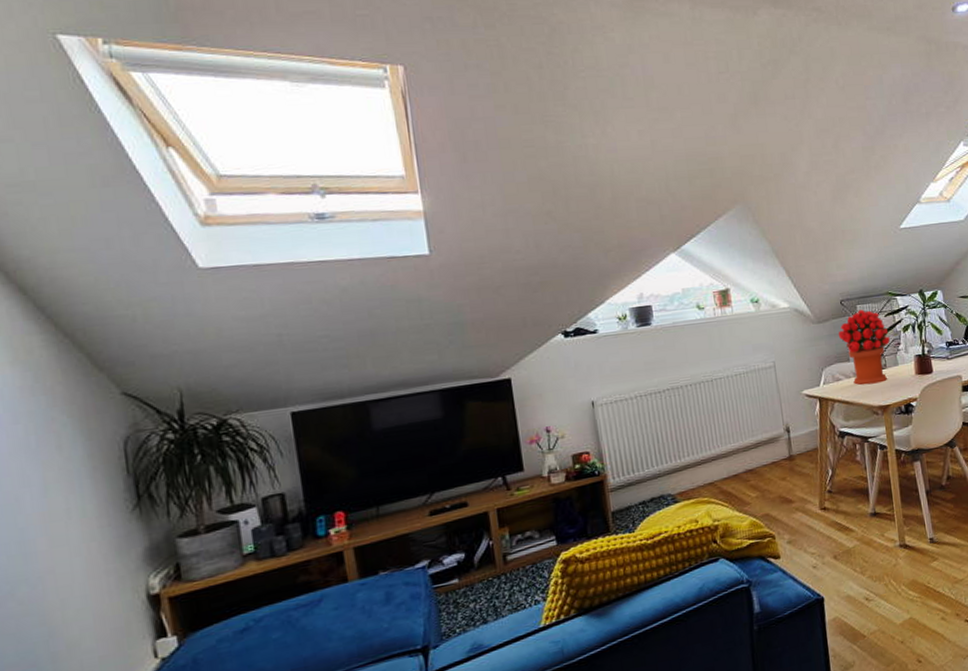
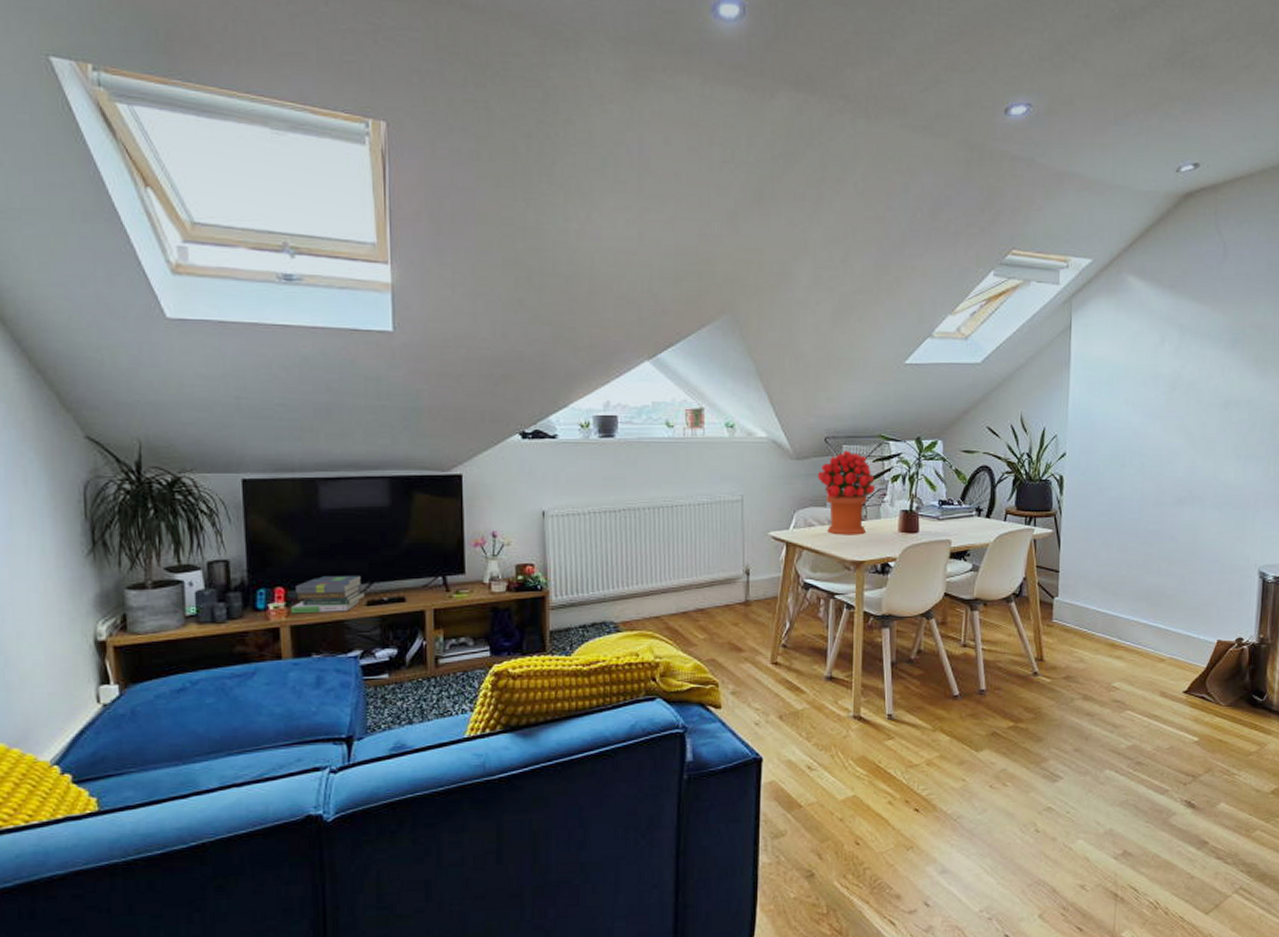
books: none [352,488,426,536] -> present [290,576,364,614]

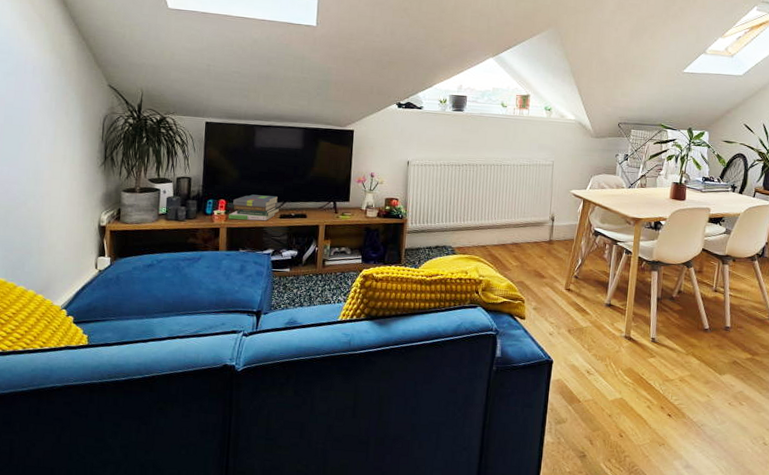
bouquet: present [817,451,875,535] -> none [610,134,654,198]

